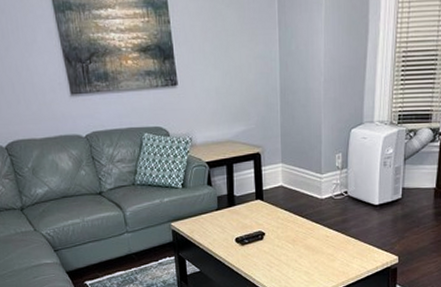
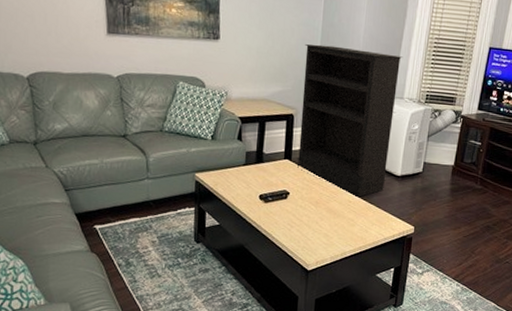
bookshelf: none [264,75,369,232] -> present [297,44,403,198]

